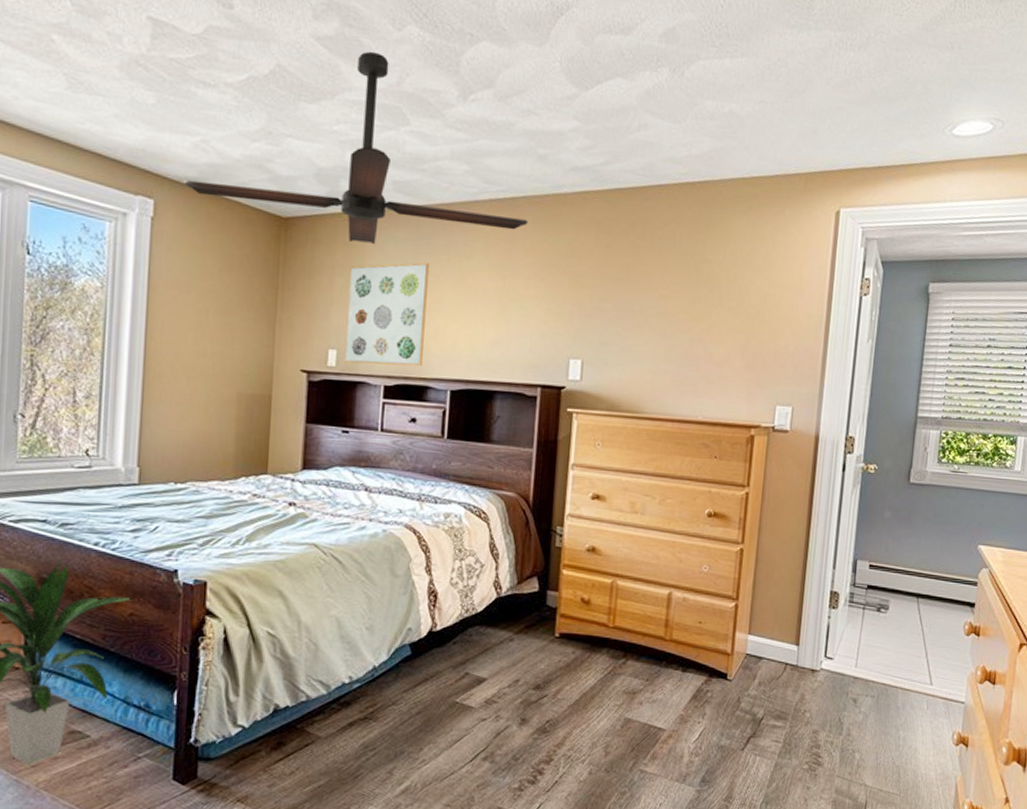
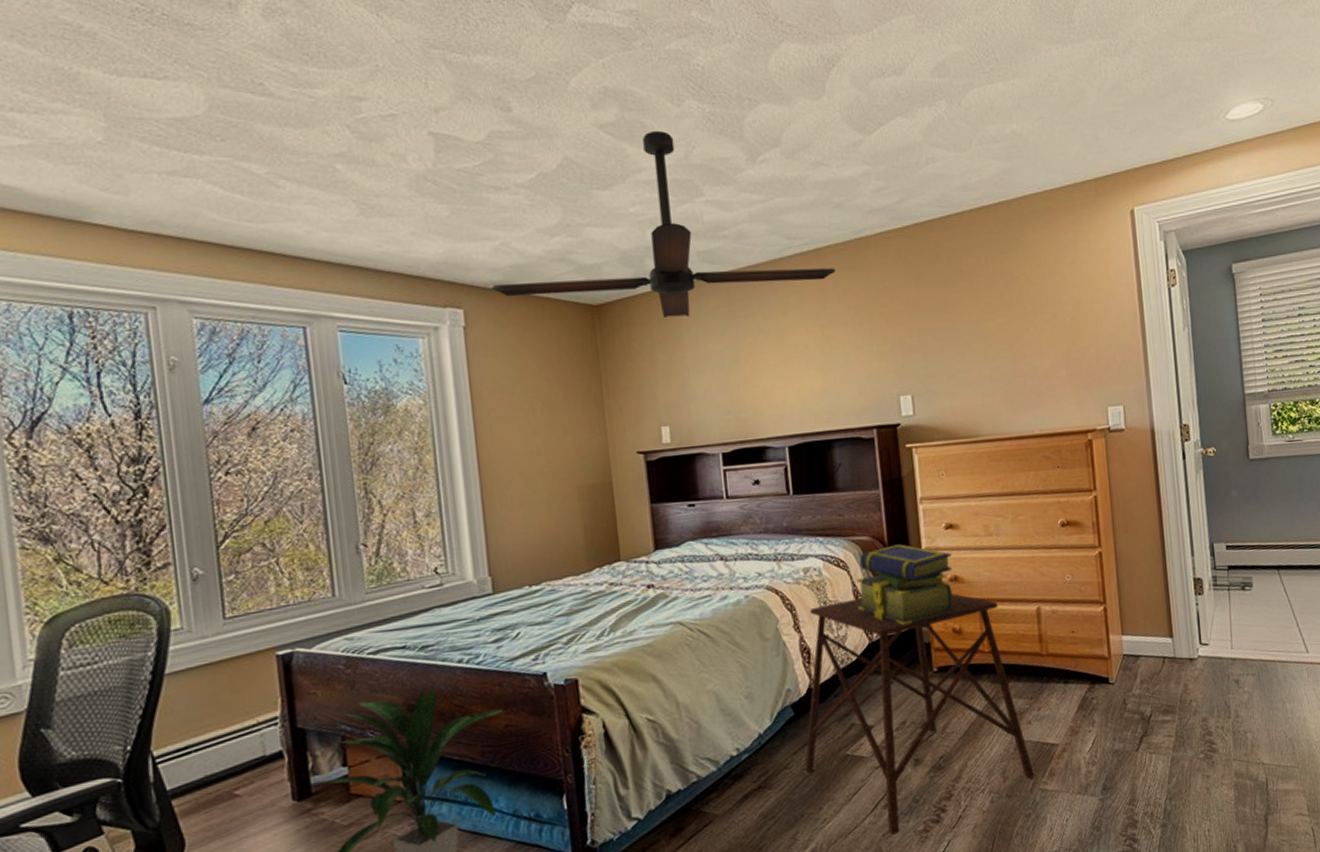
wall art: present [344,262,429,367] -> none [668,325,756,437]
side table: none [413,551,637,788] -> present [805,593,1035,836]
stack of books: none [491,505,593,587] -> present [856,544,954,626]

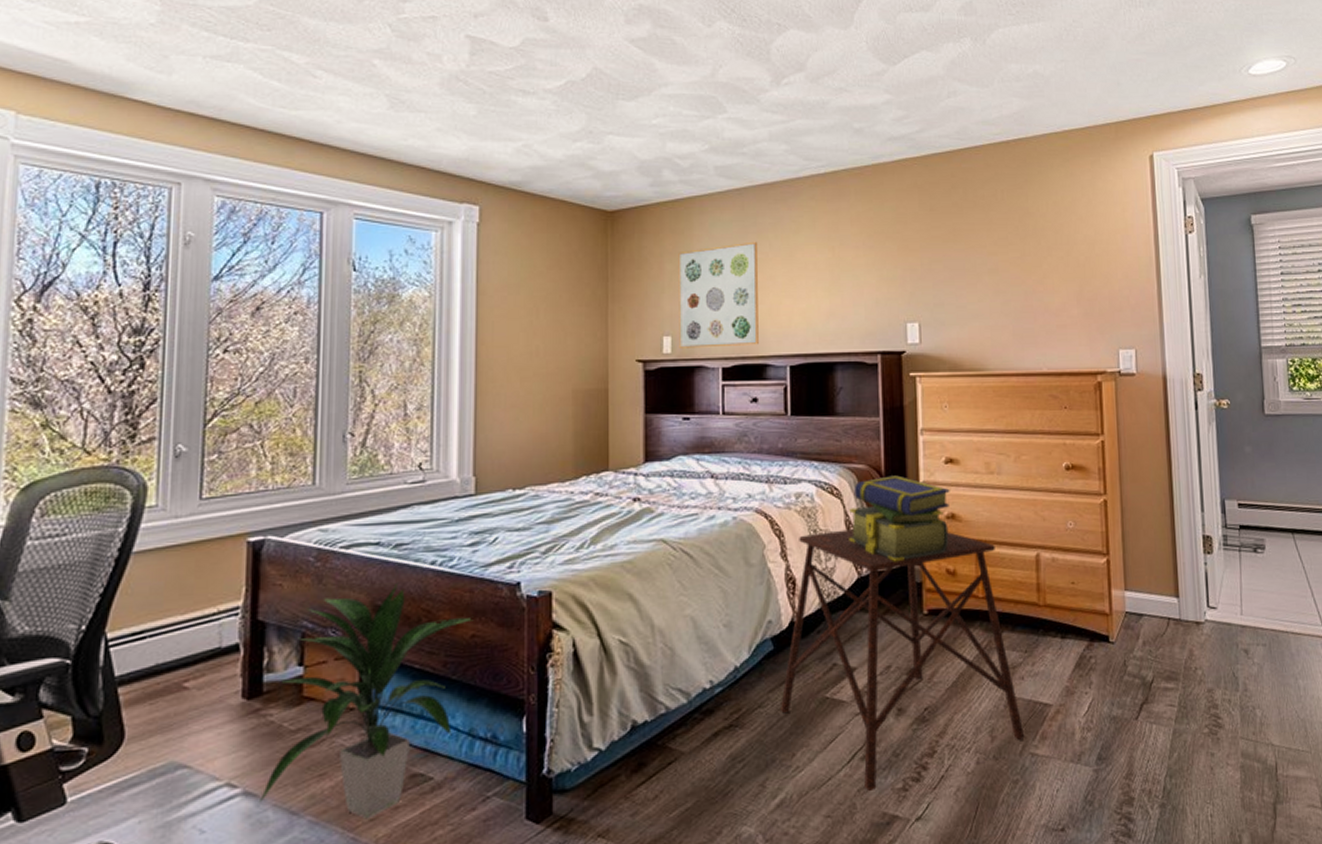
ceiling fan: present [490,130,836,318] -> none [508,48,851,229]
wall art: none [668,325,756,437] -> present [678,241,759,348]

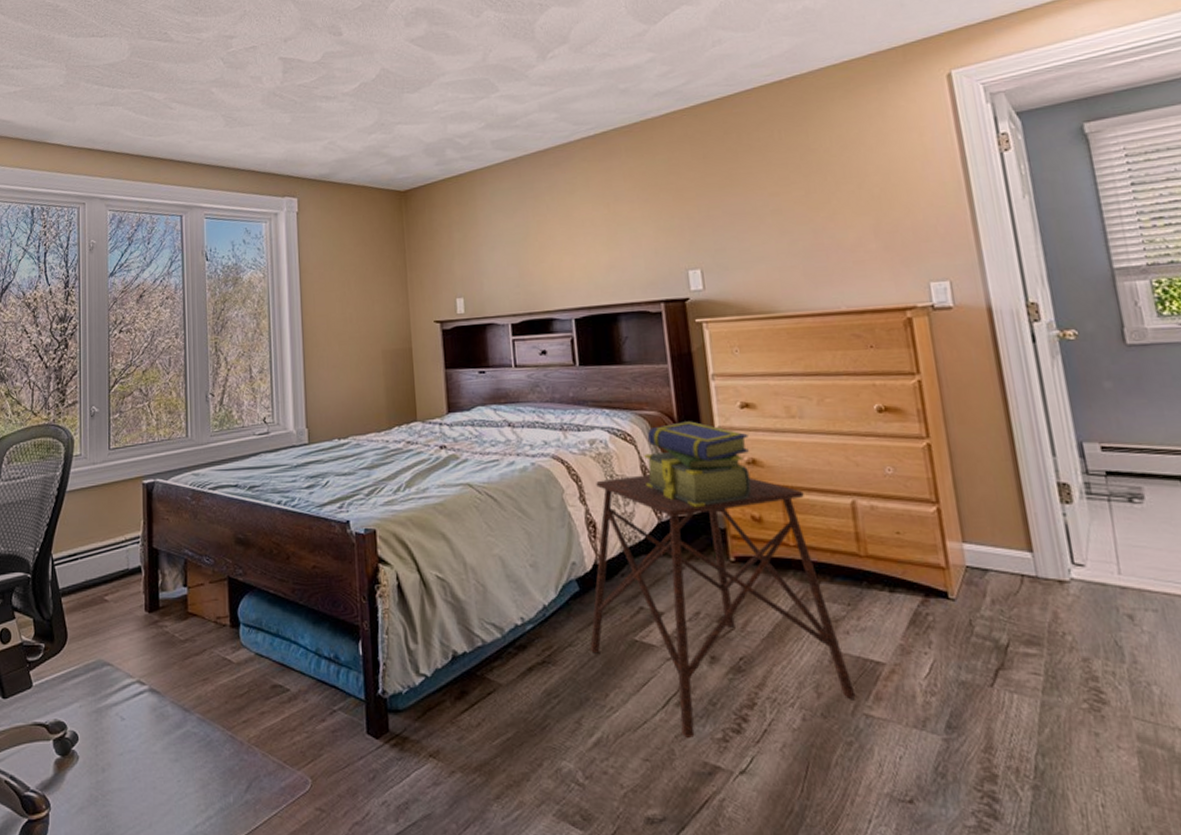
indoor plant: present [258,582,472,818] -> none [160,519,313,719]
wall art: present [678,241,759,348] -> none [464,205,544,308]

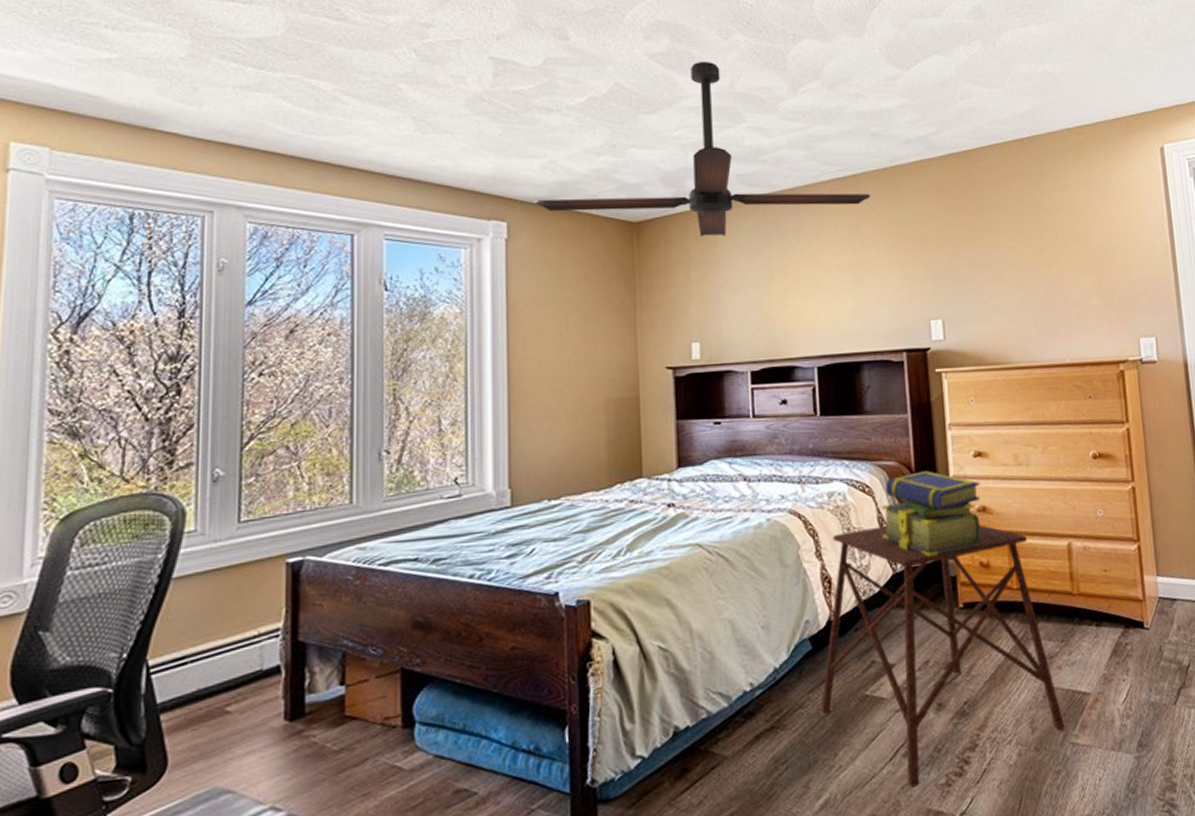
ceiling fan: none [319,39,622,200] -> present [535,61,871,237]

